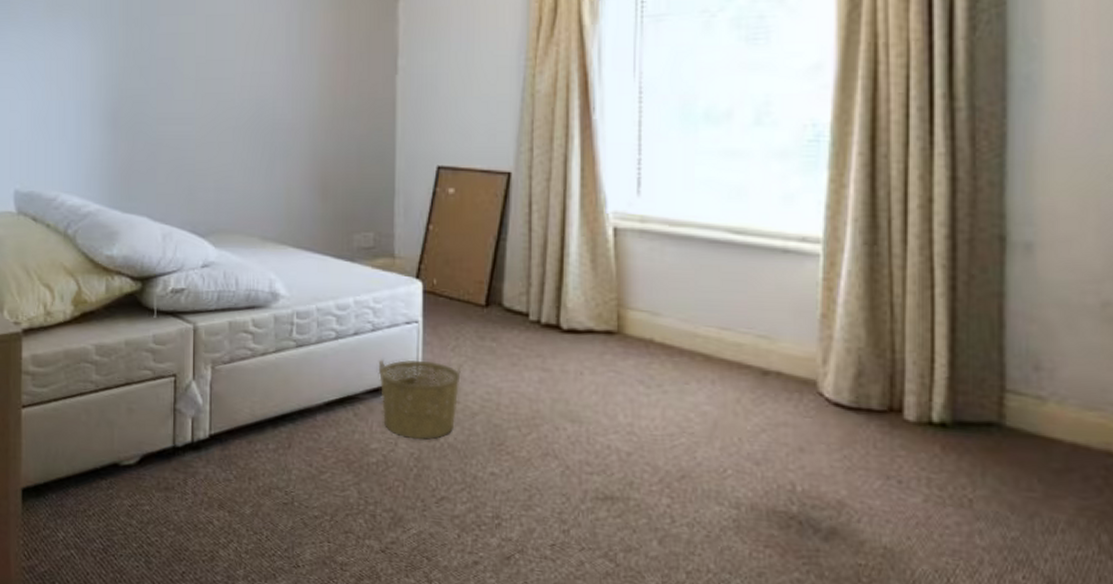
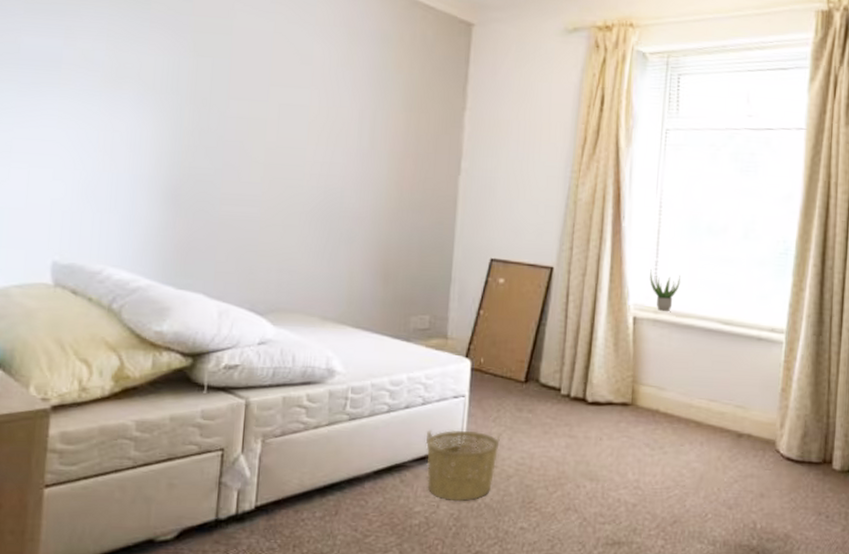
potted plant: none [632,169,672,221] -> present [650,269,681,312]

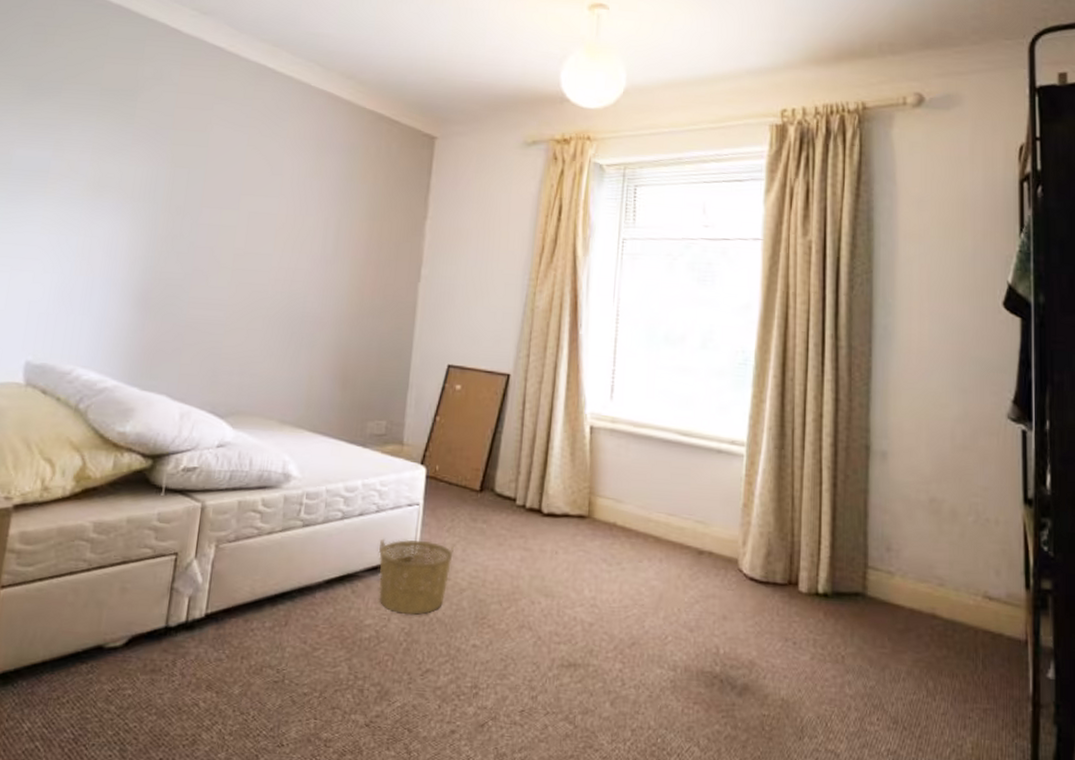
potted plant: present [650,269,681,312] -> none [607,378,638,422]

